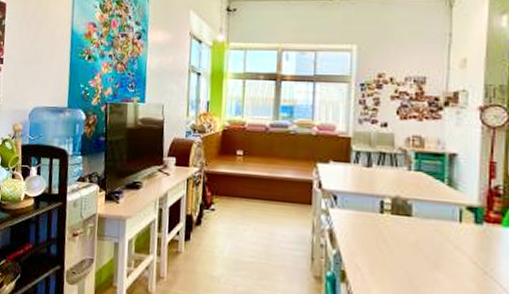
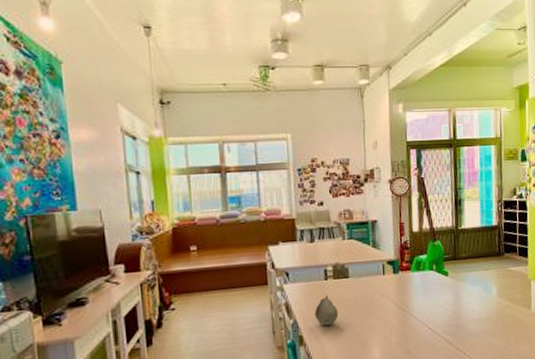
fruit: none [363,231,393,269] -> present [314,295,339,326]

